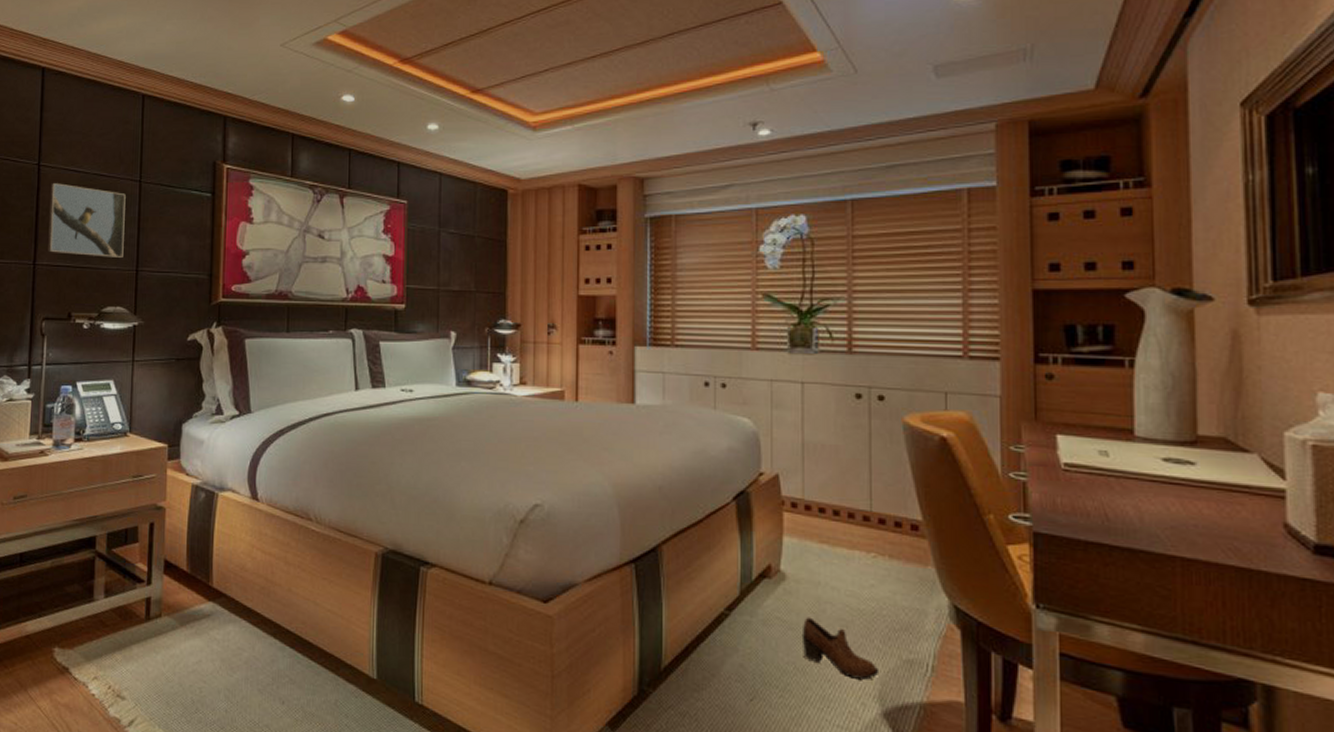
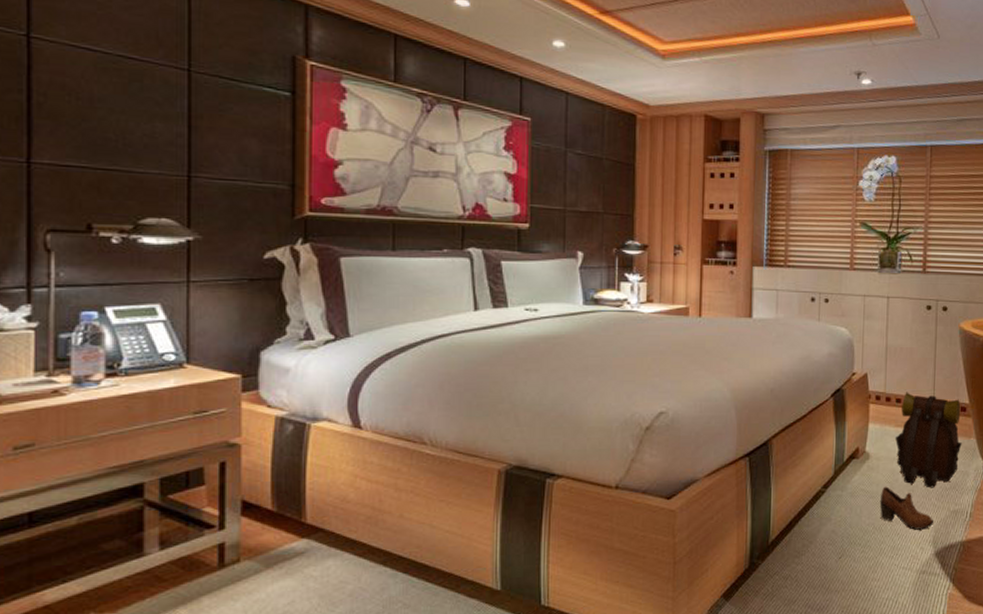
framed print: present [48,183,126,259] -> none [49,62,168,162]
backpack: none [820,500,915,627] -> present [895,392,962,488]

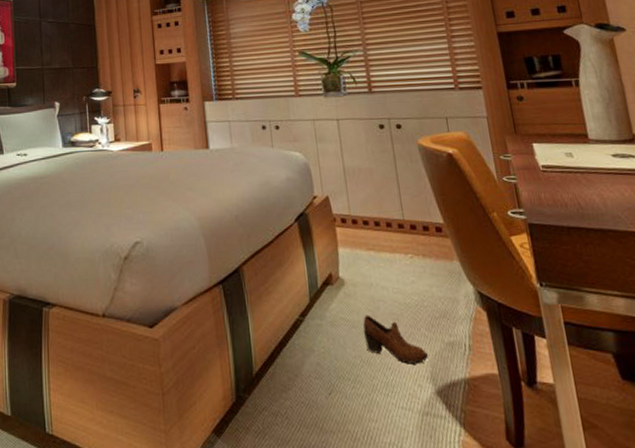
backpack: present [895,392,962,488] -> none [369,213,445,317]

